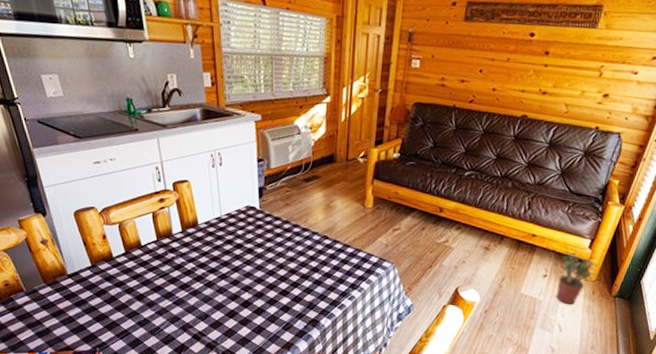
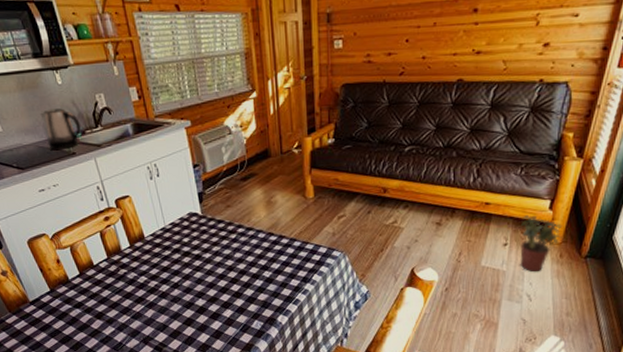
kettle: none [106,81,147,125] -> present [40,108,81,151]

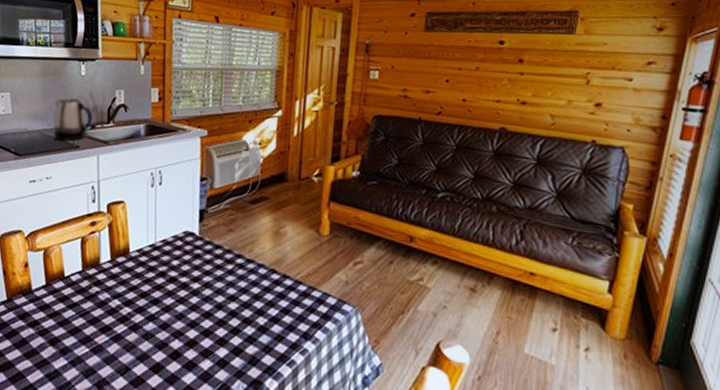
potted plant: present [520,215,563,271] -> none [573,295,626,373]

